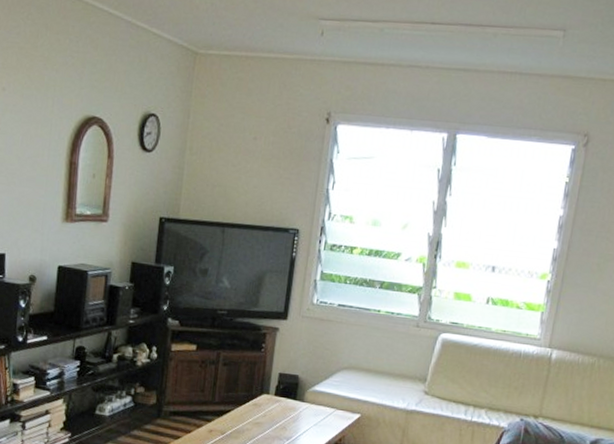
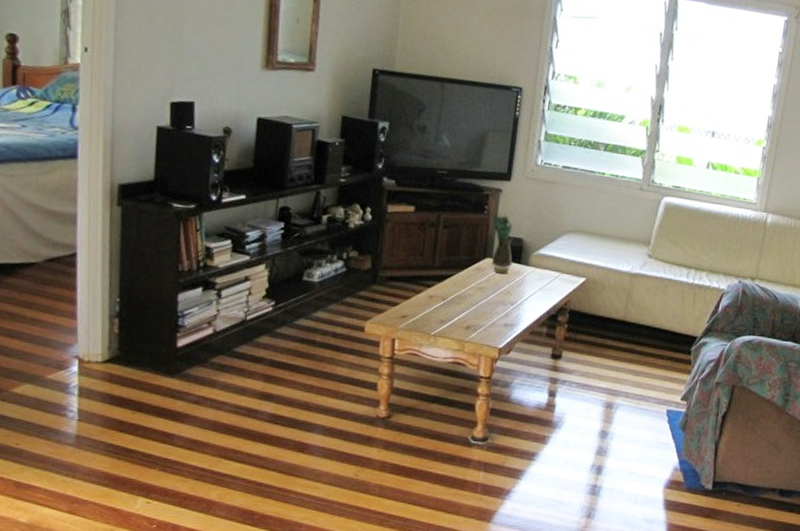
vase: none [268,350,290,410] -> present [491,212,514,275]

